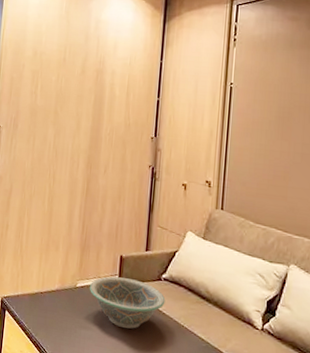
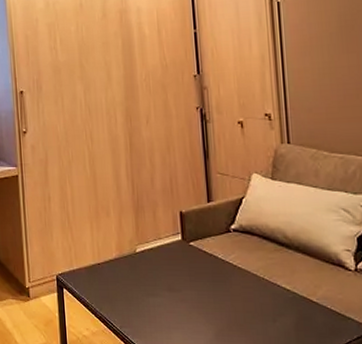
decorative bowl: present [89,276,166,329] -> none [150,235,239,290]

